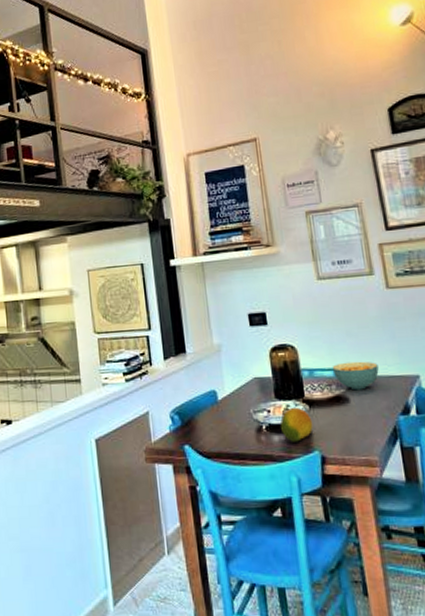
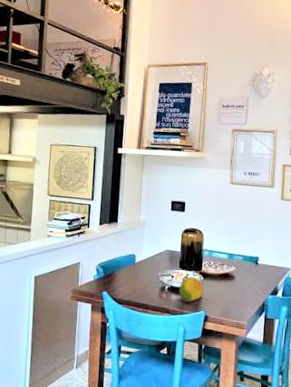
cereal bowl: present [331,361,379,391] -> none [227,249,262,272]

